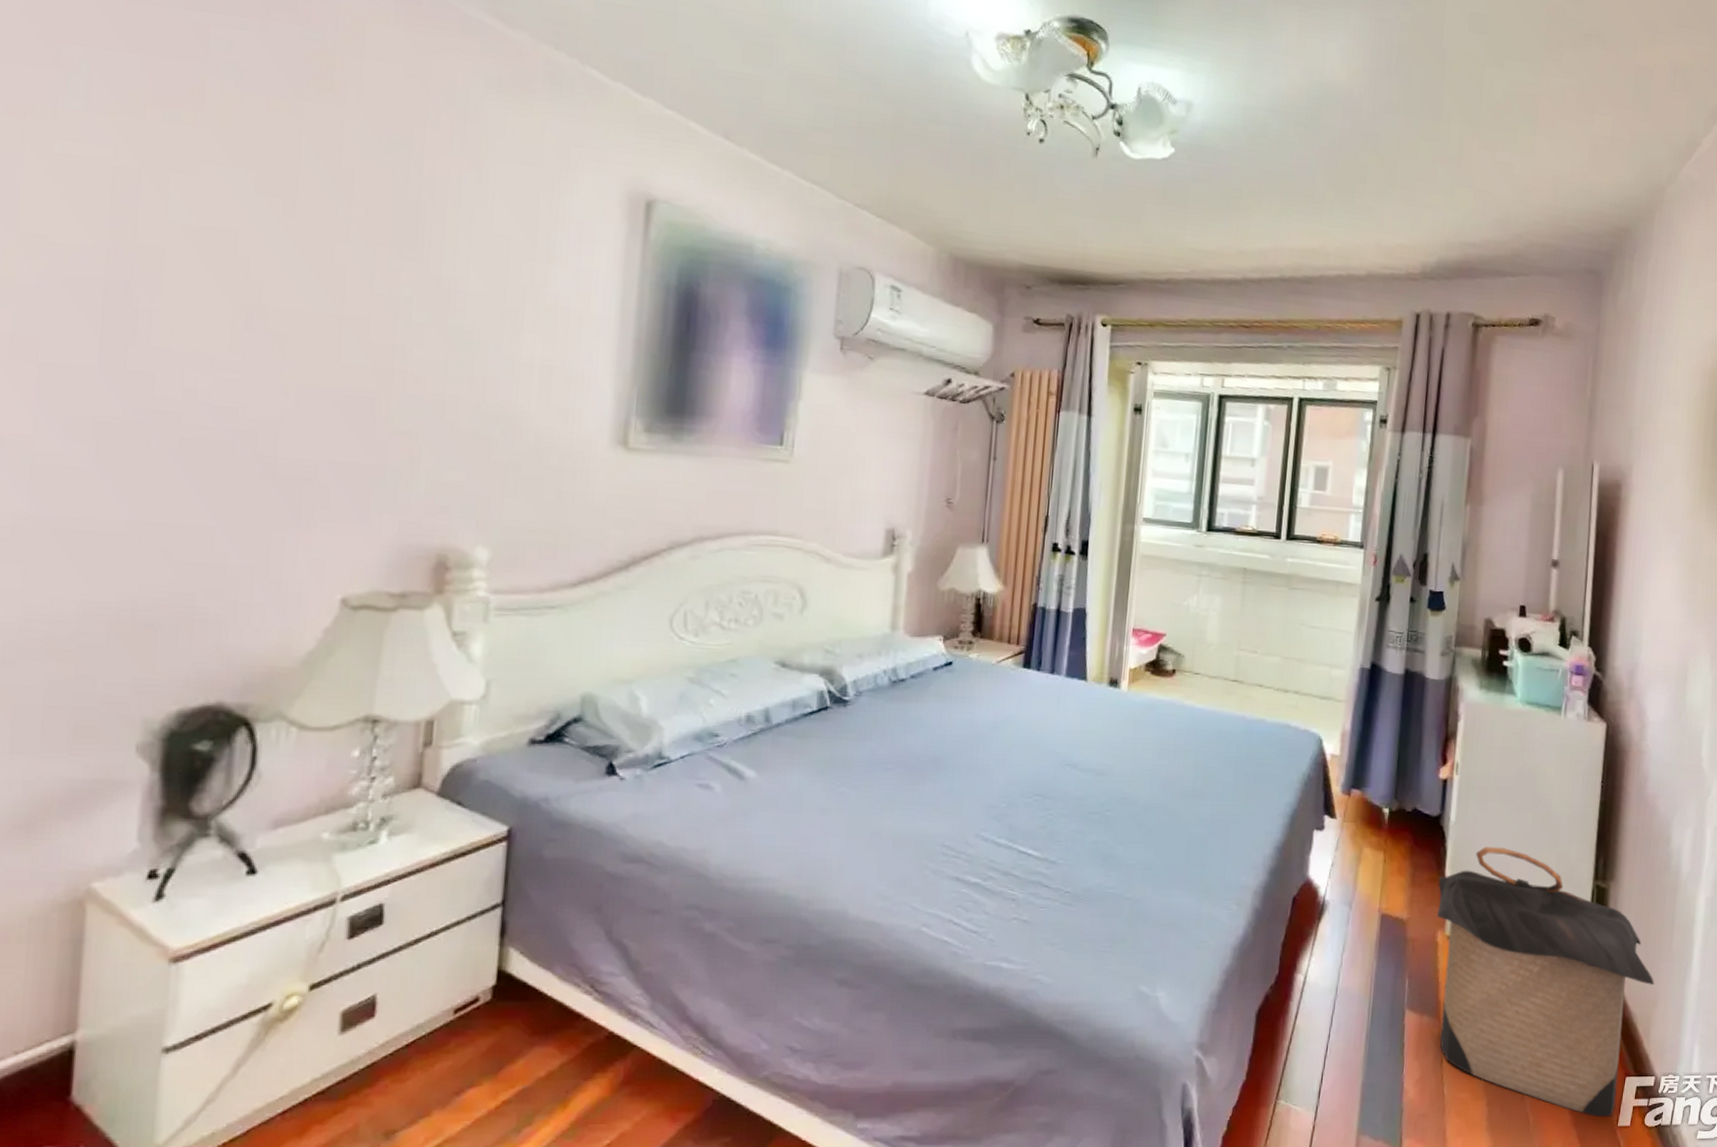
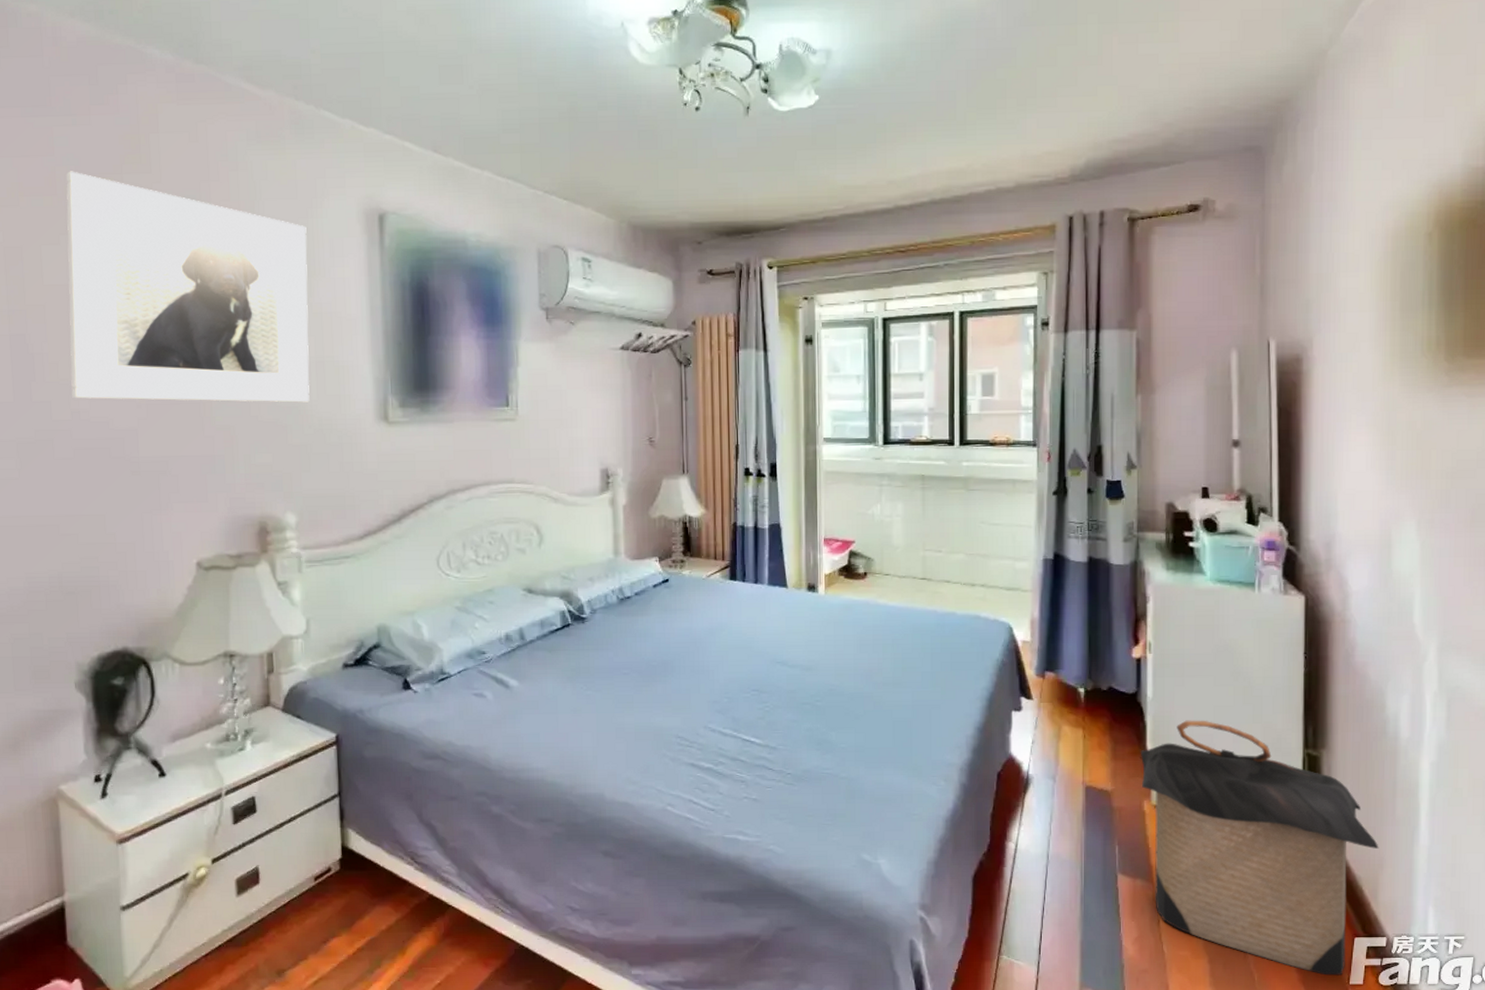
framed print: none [188,84,550,413] -> present [66,171,310,403]

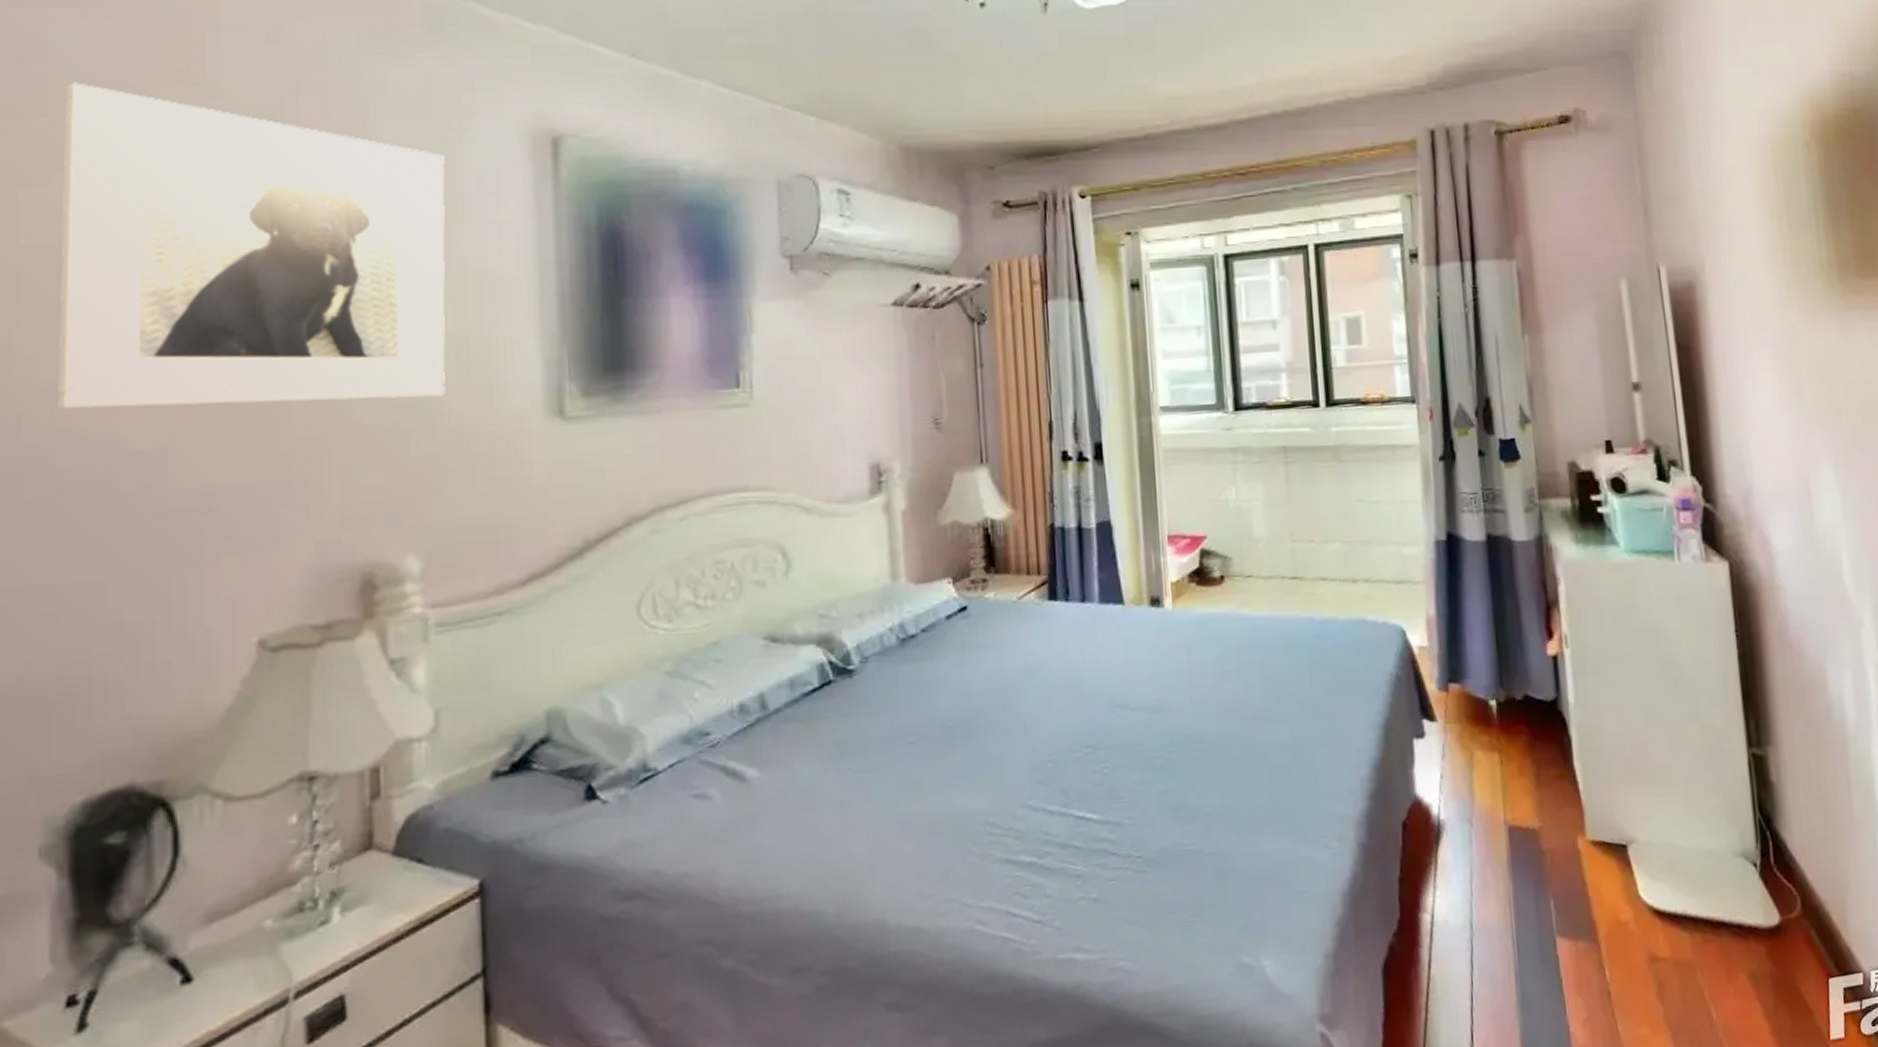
laundry hamper: present [1140,720,1379,976] -> none [1567,725,1842,1033]

